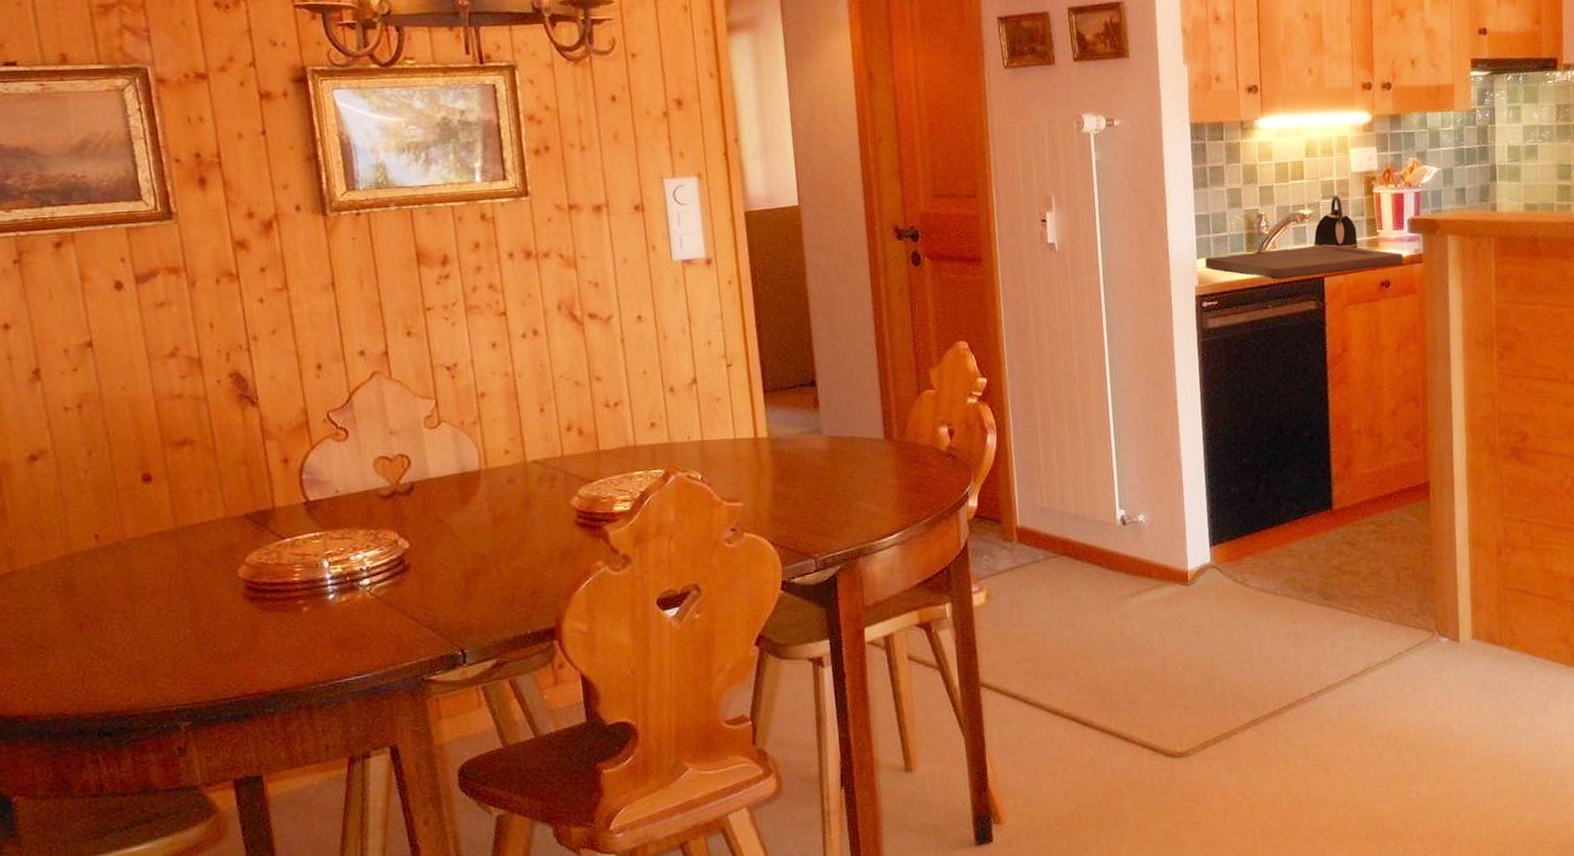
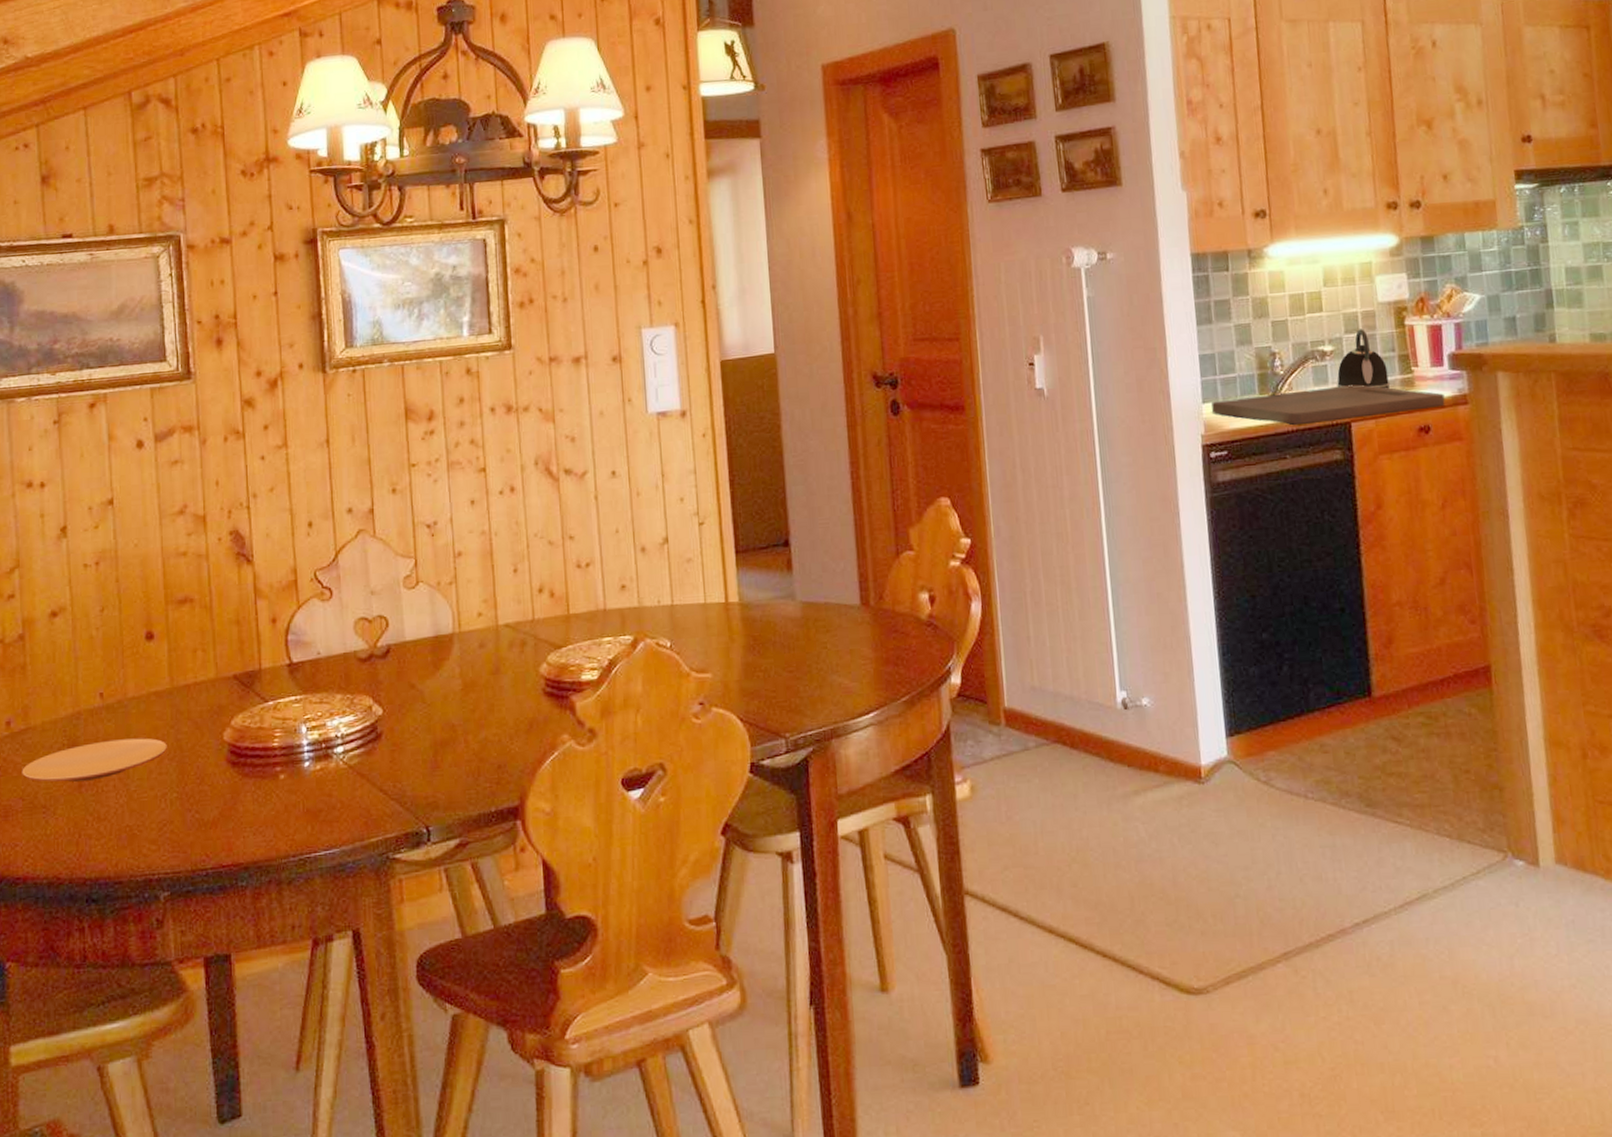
plate: none [11,577,176,624] -> present [22,738,167,782]

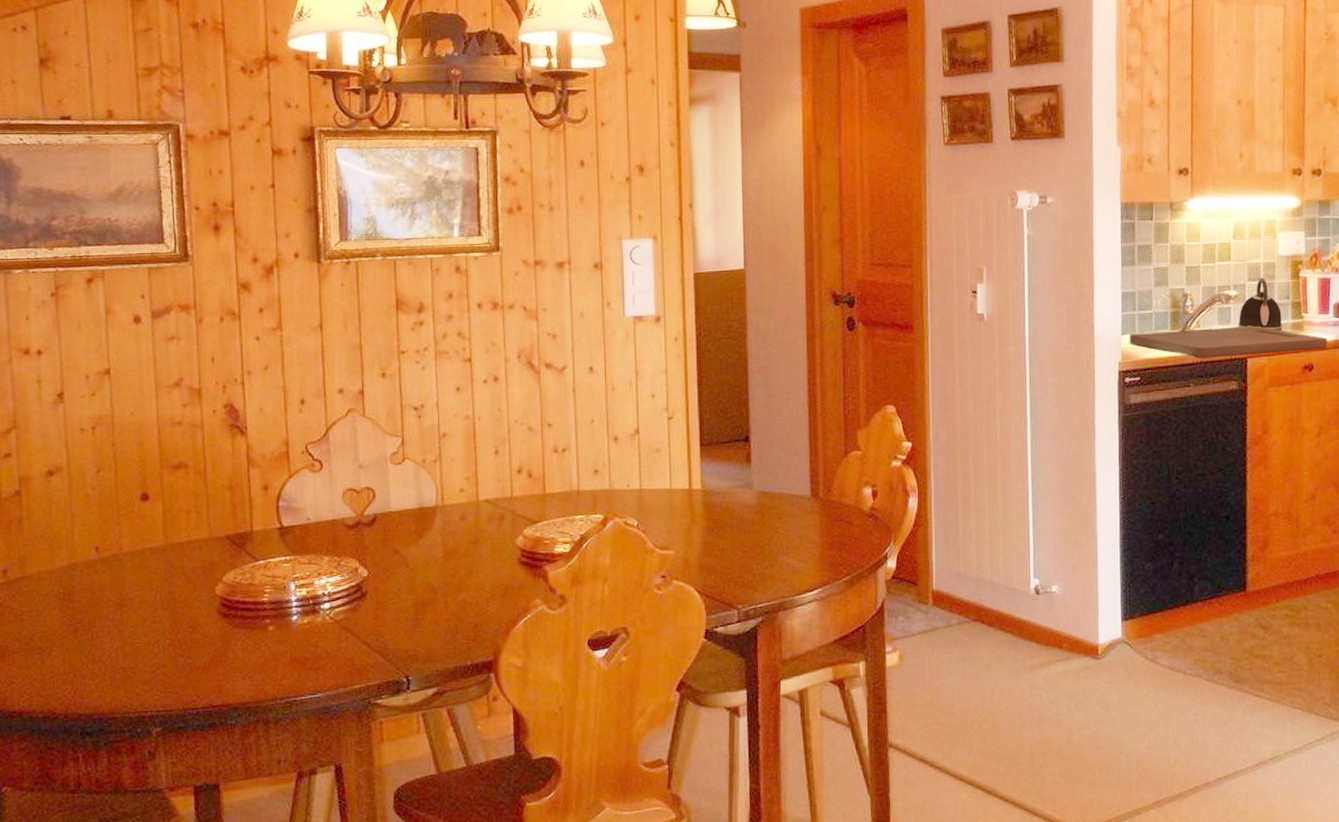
plate: present [22,738,167,782] -> none [18,589,161,627]

